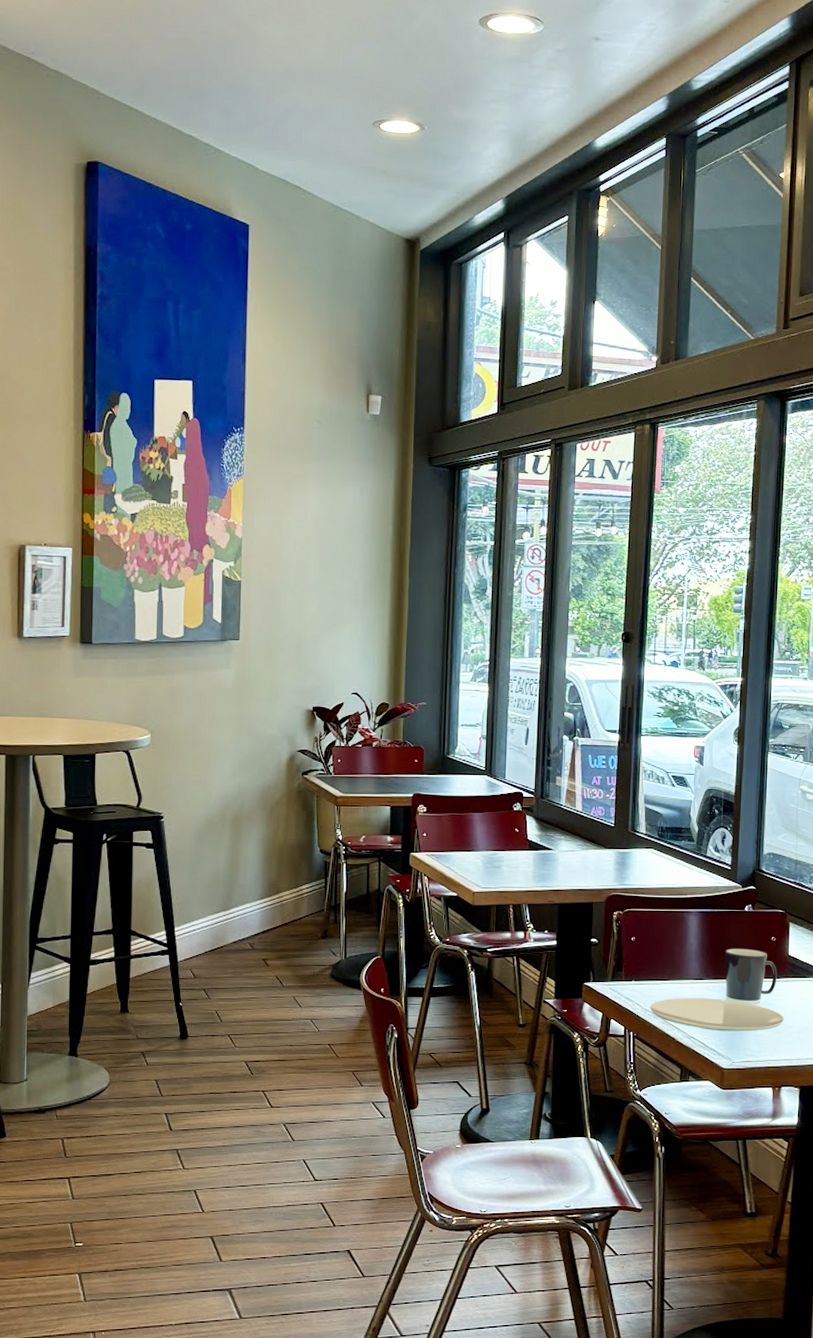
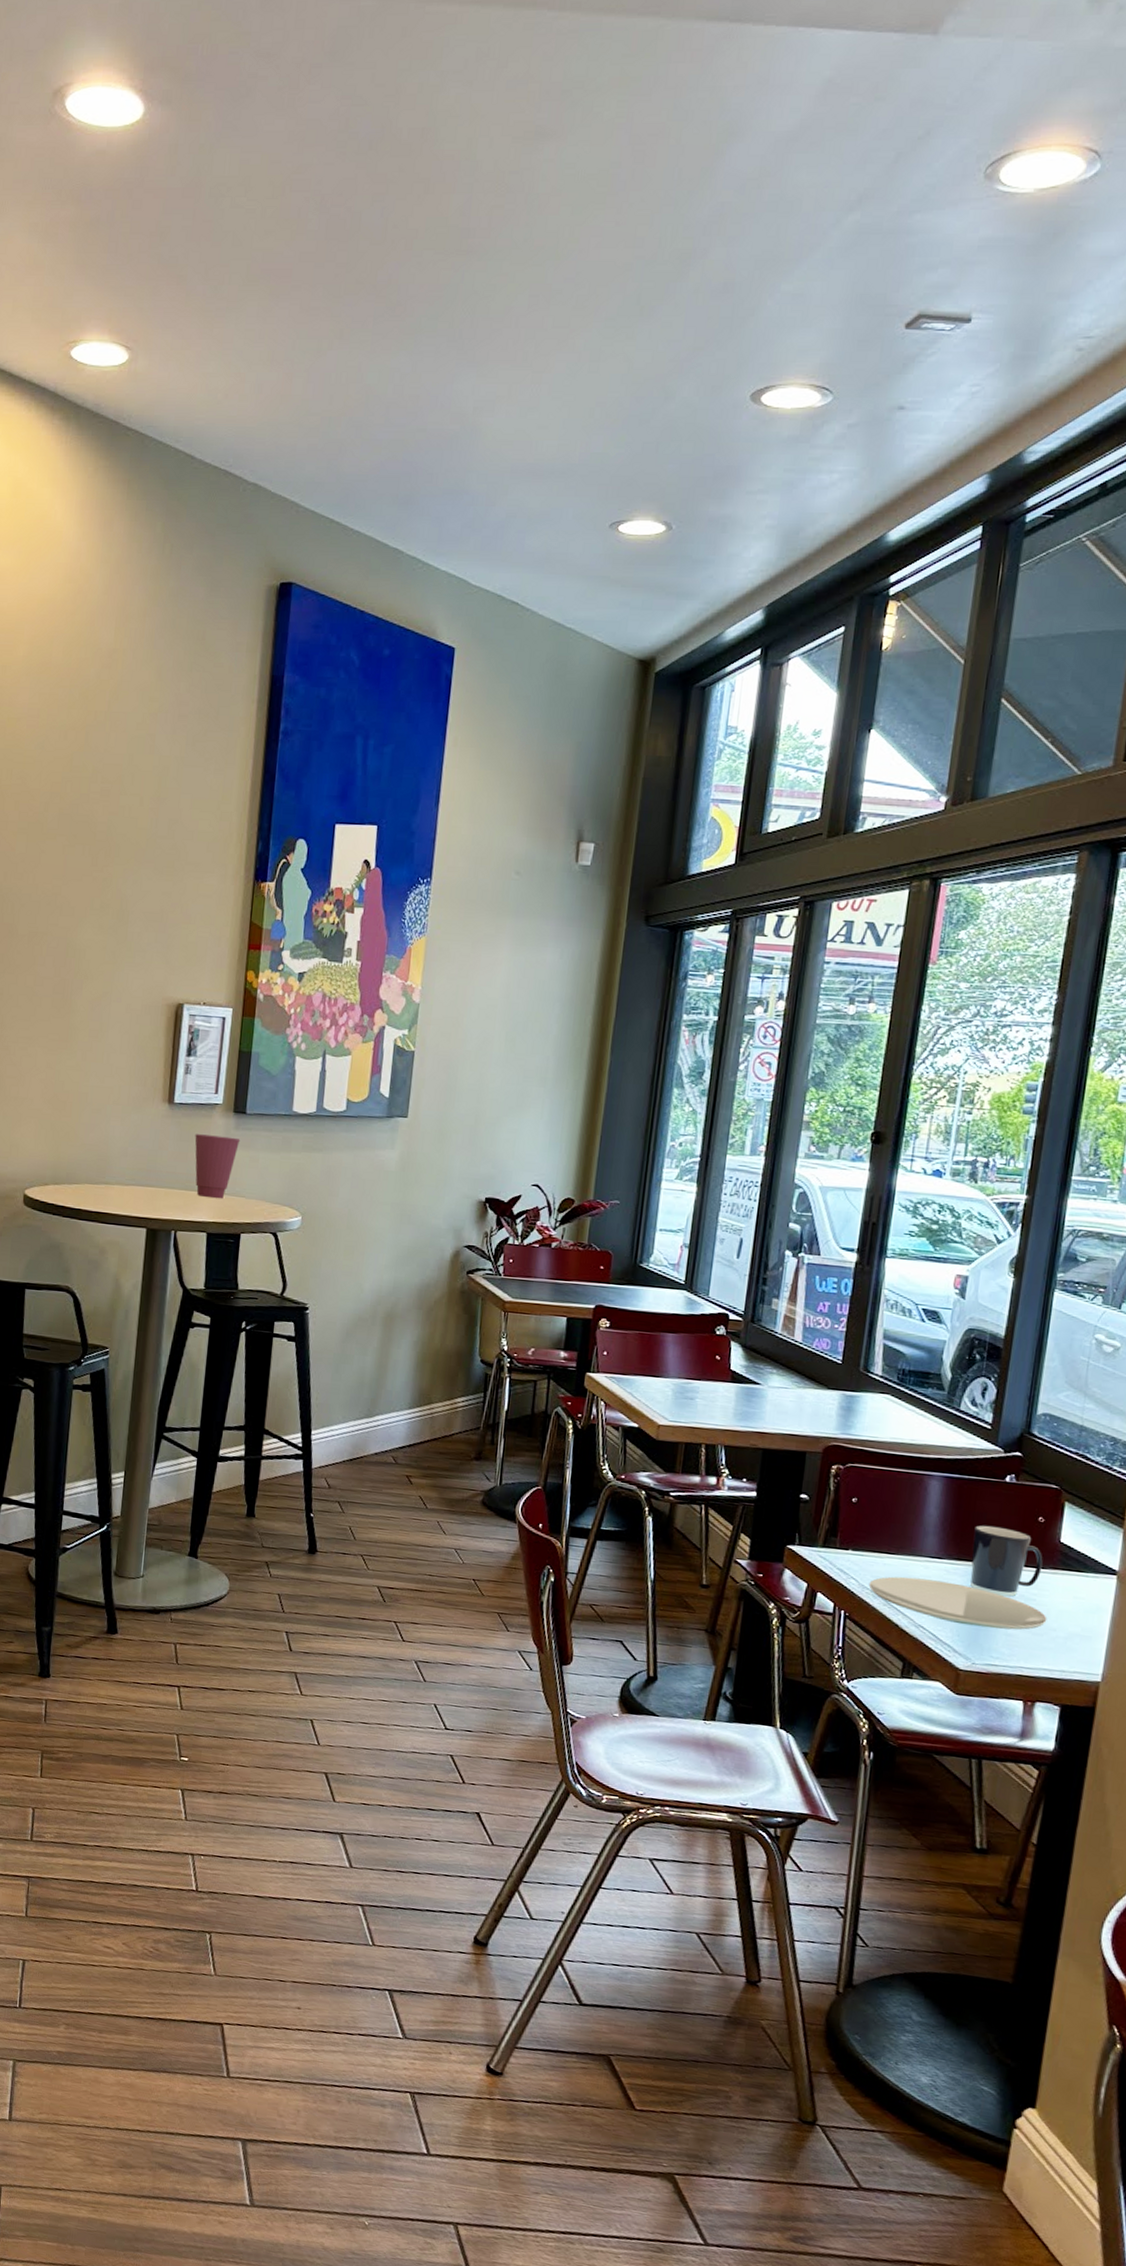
cup: none [45,665,89,724] -> present [195,1134,241,1200]

